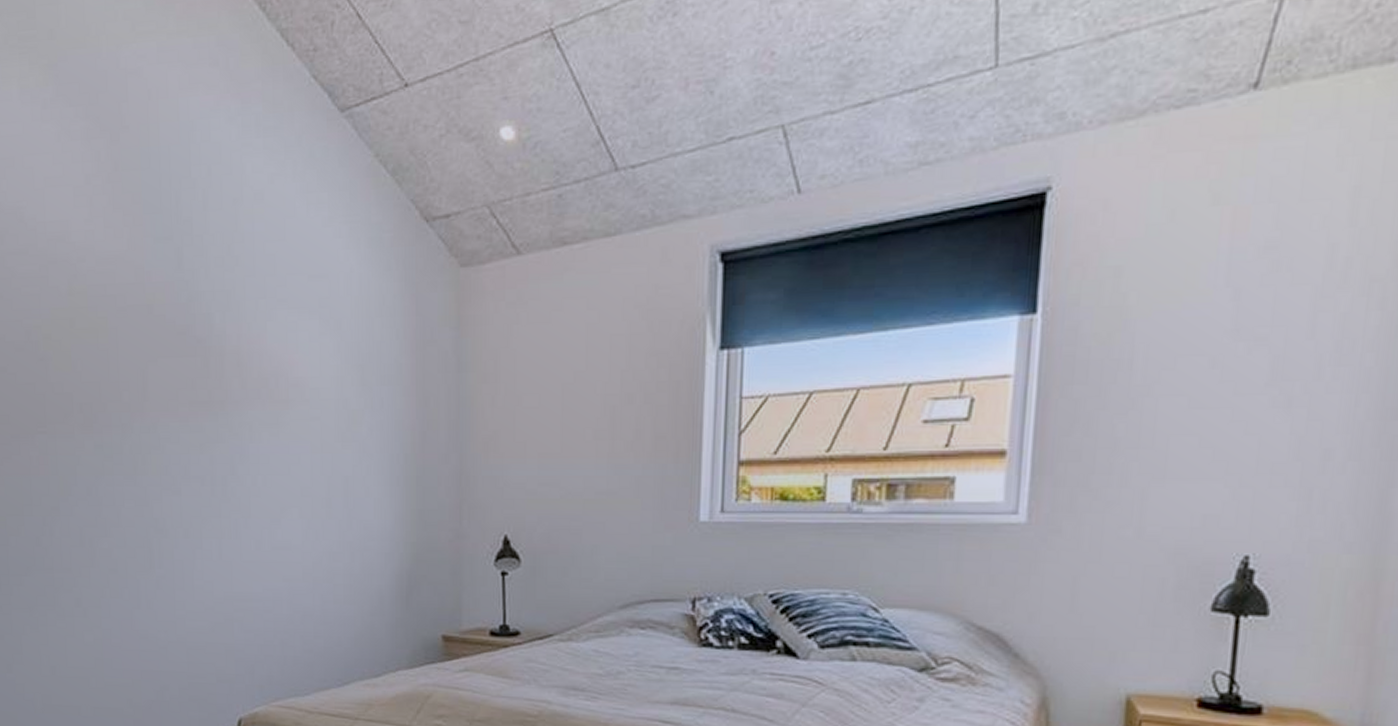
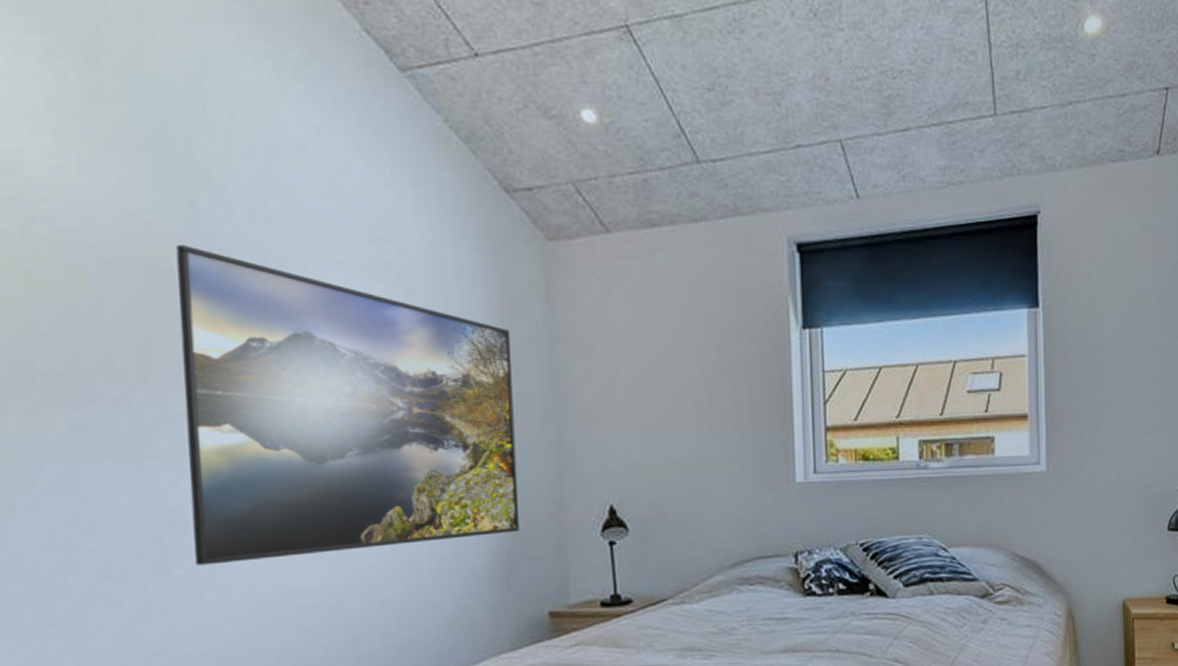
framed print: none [166,292,423,567] -> present [176,245,520,566]

